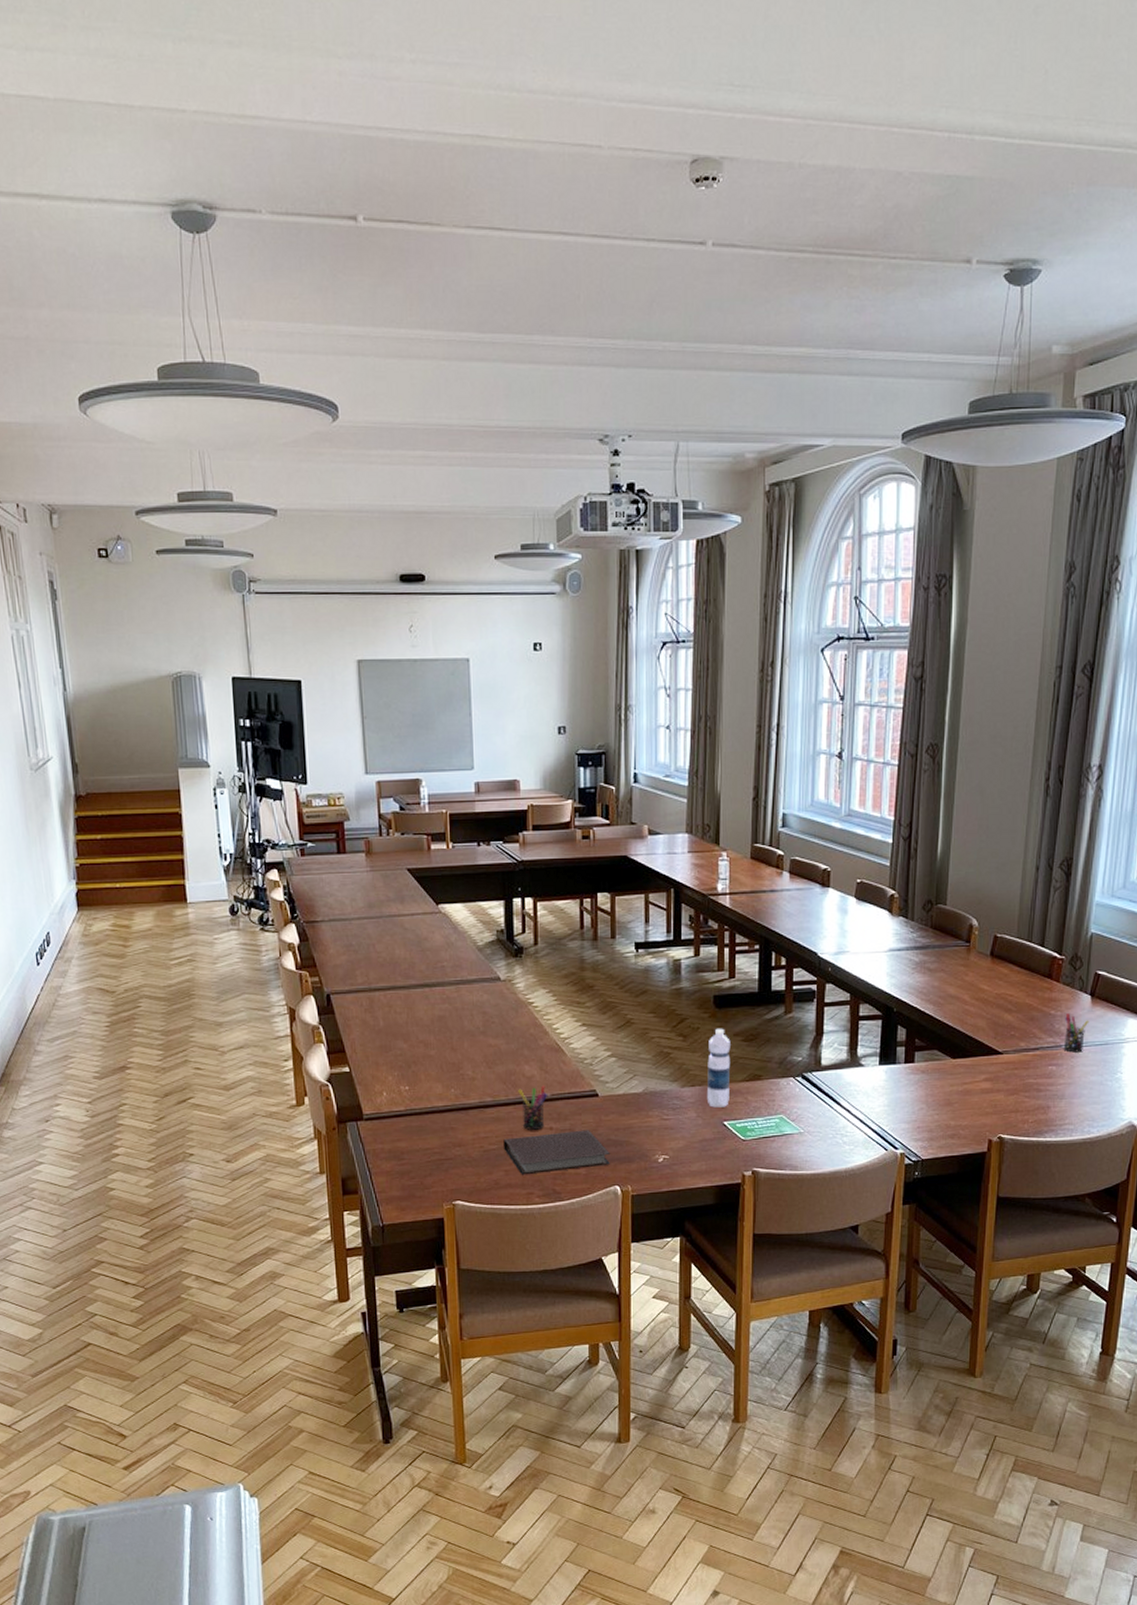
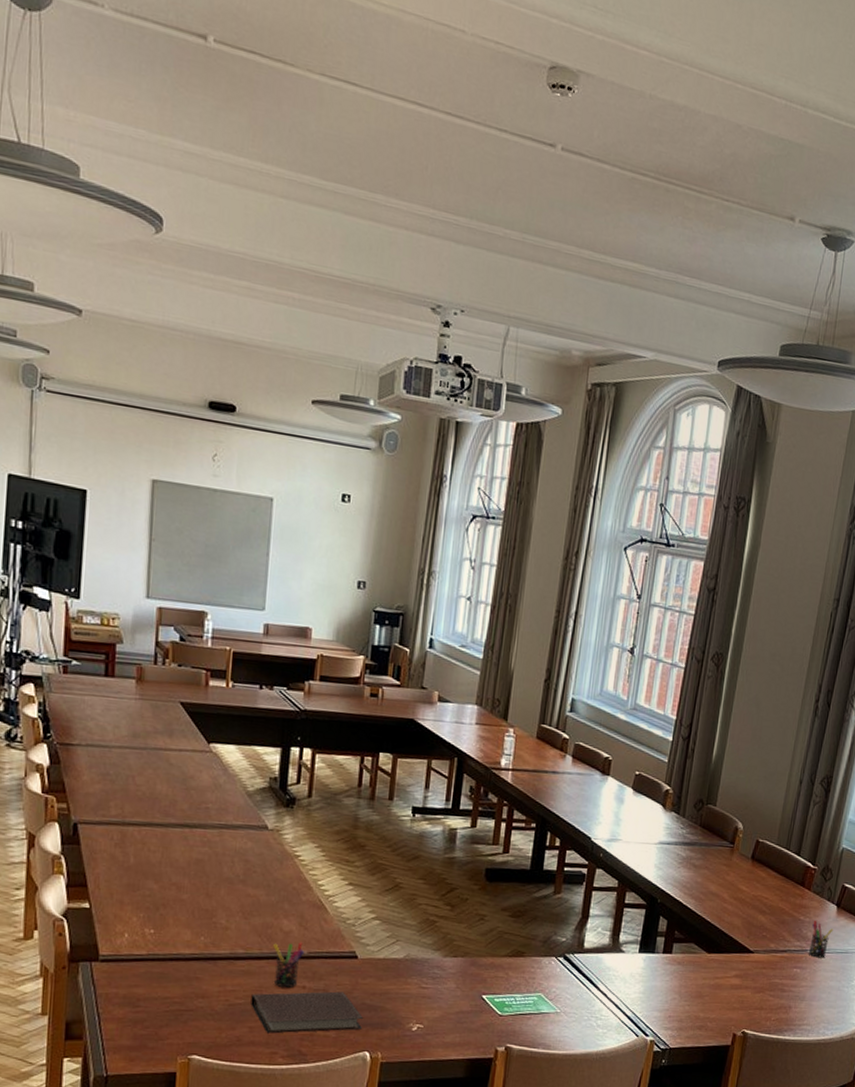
water bottle: present [706,1028,731,1108] -> none [467,901,498,981]

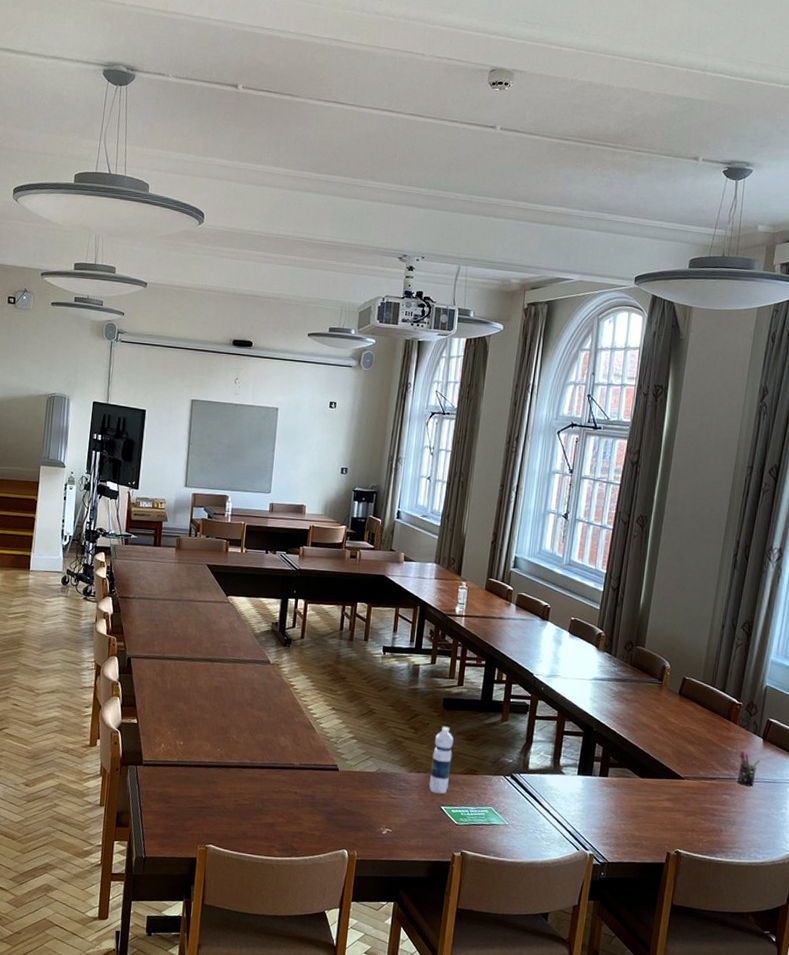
notebook: present [250,991,364,1034] -> none [254,796,343,831]
pen holder: present [273,942,305,987] -> none [272,755,297,793]
water bottle: none [467,901,498,981] -> present [429,726,454,794]

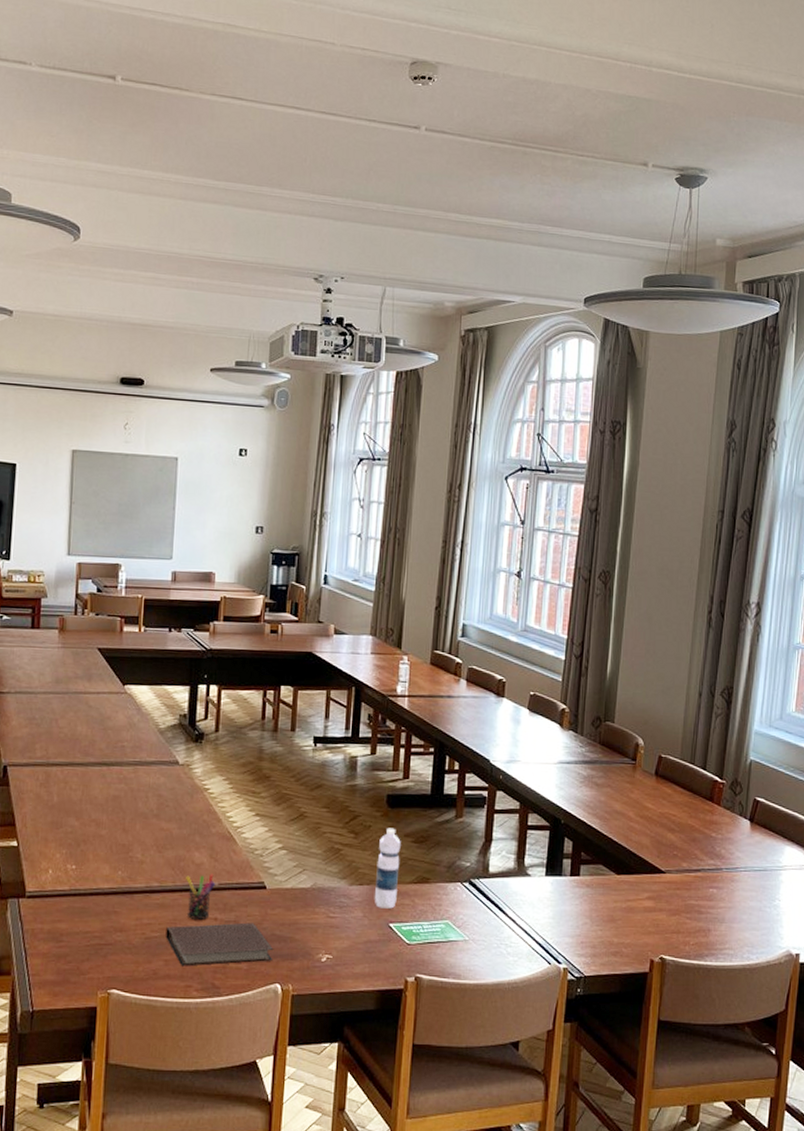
notebook: none [254,796,343,831] -> present [166,922,274,967]
pen holder: none [272,755,297,793] -> present [186,874,216,919]
pen holder: present [736,751,761,787] -> none [723,836,749,877]

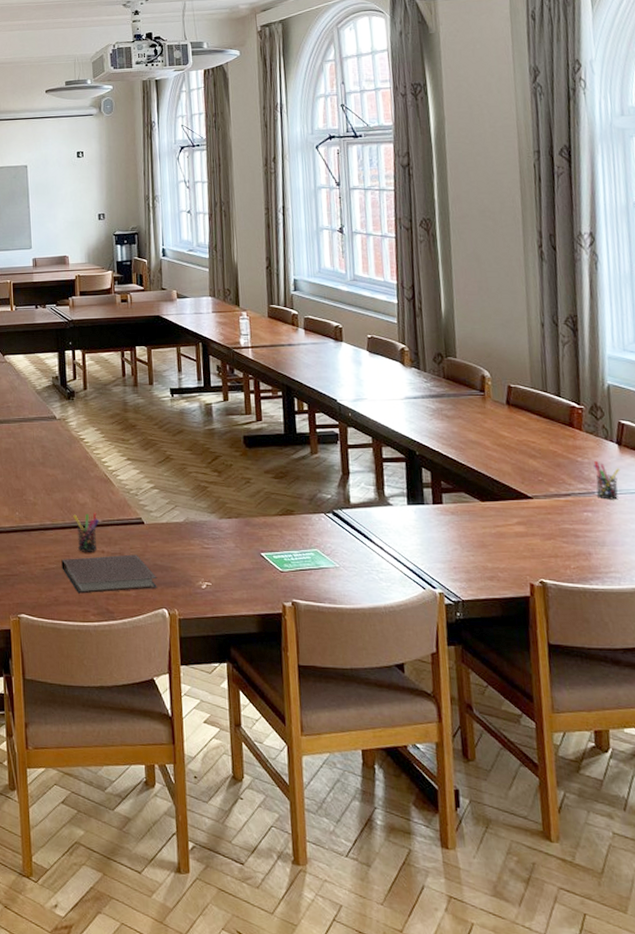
water bottle: present [374,828,401,909] -> none [241,466,265,539]
pen holder: none [723,836,749,877] -> present [593,460,621,500]

